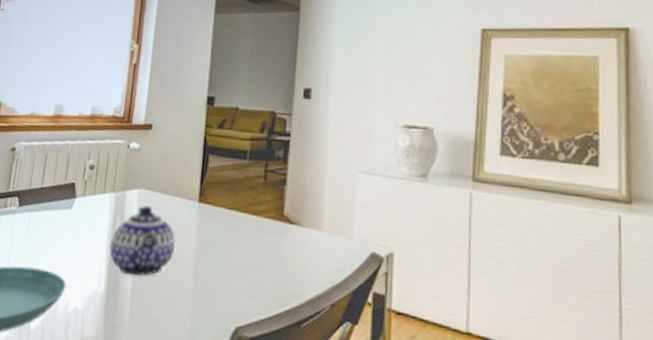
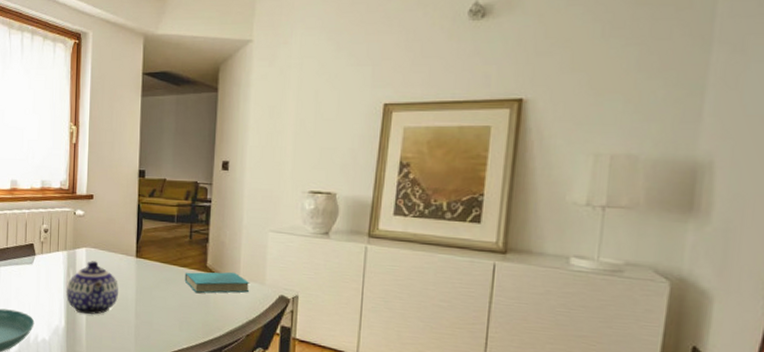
book: none [256,221,336,250] -> present [184,272,250,294]

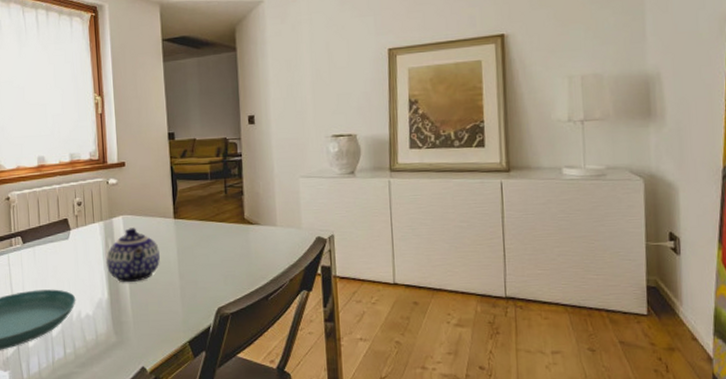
book: present [184,272,250,294] -> none [224,220,288,246]

